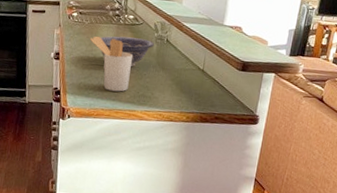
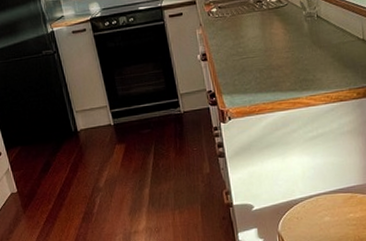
utensil holder: present [89,36,132,92] -> none [234,26,287,82]
decorative bowl: present [100,36,154,67] -> none [246,20,305,52]

